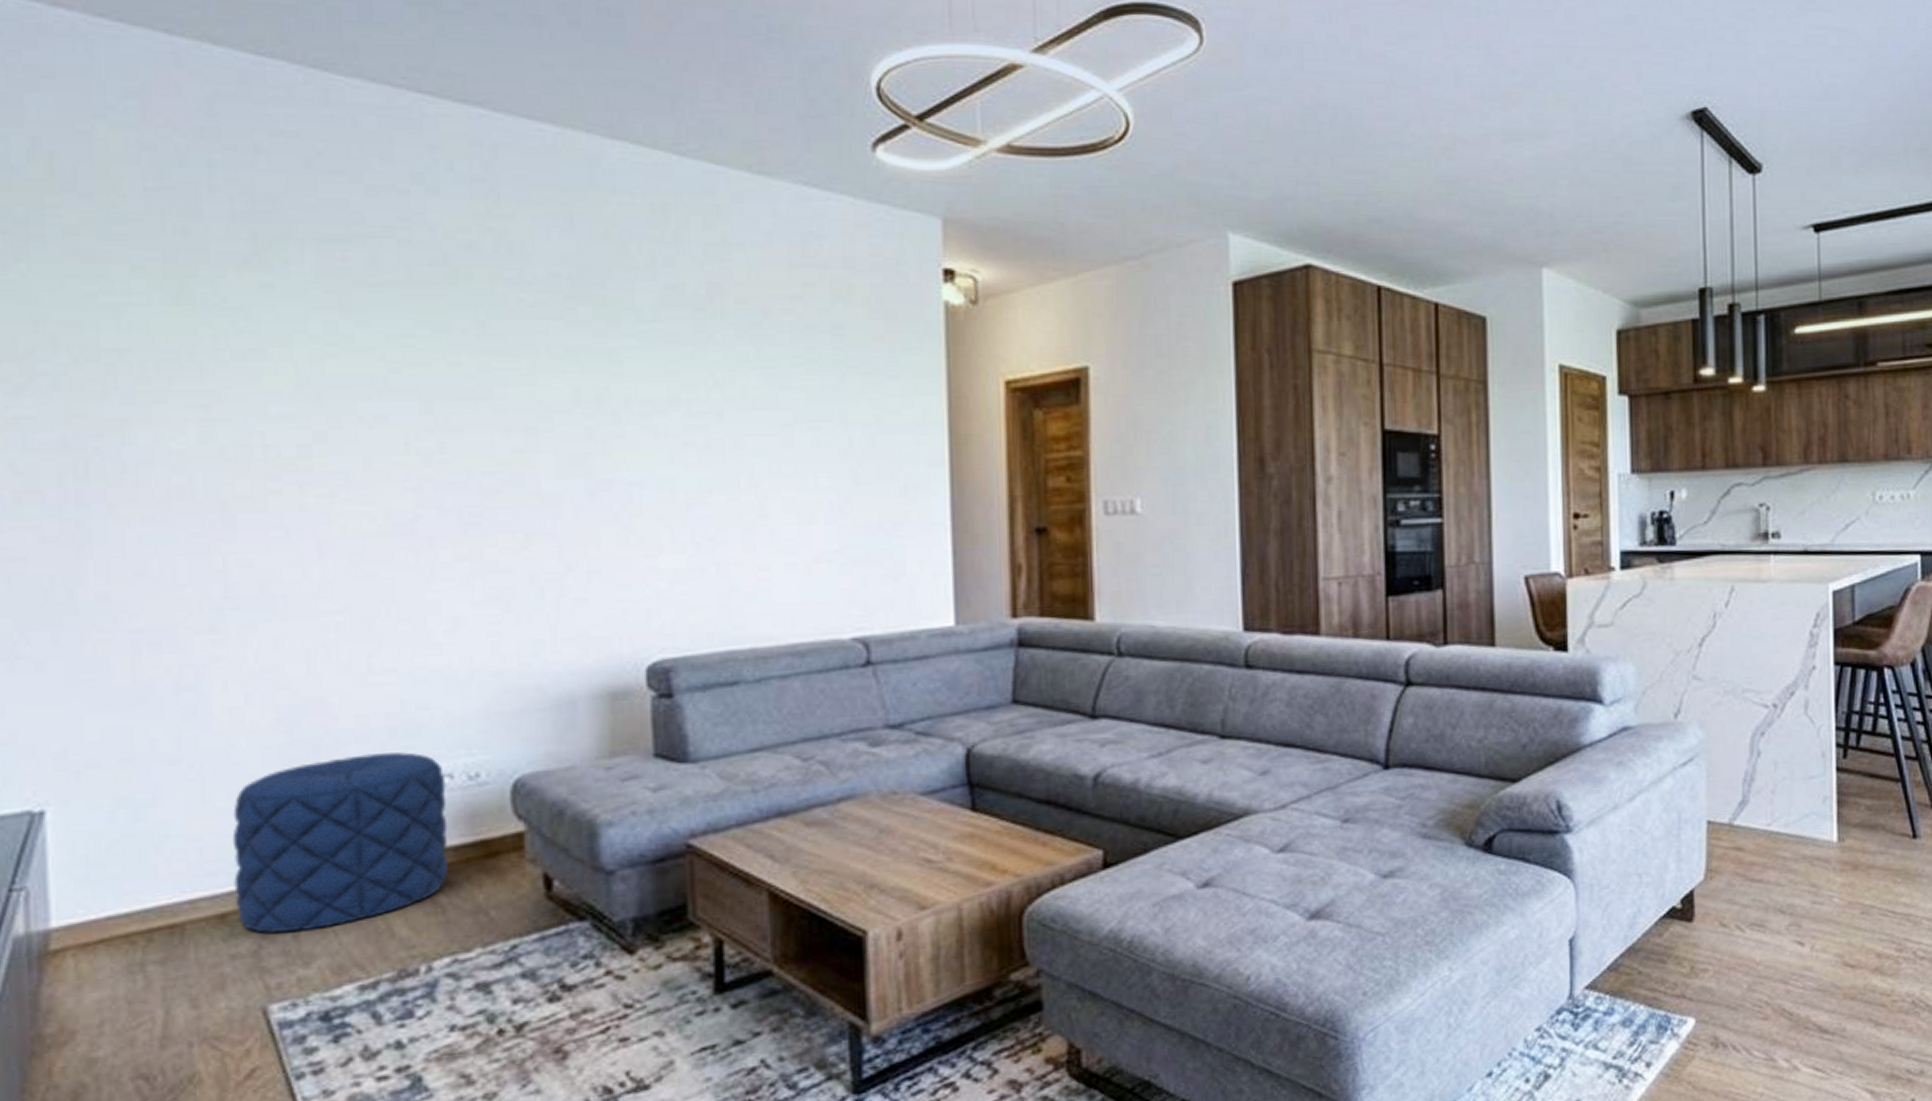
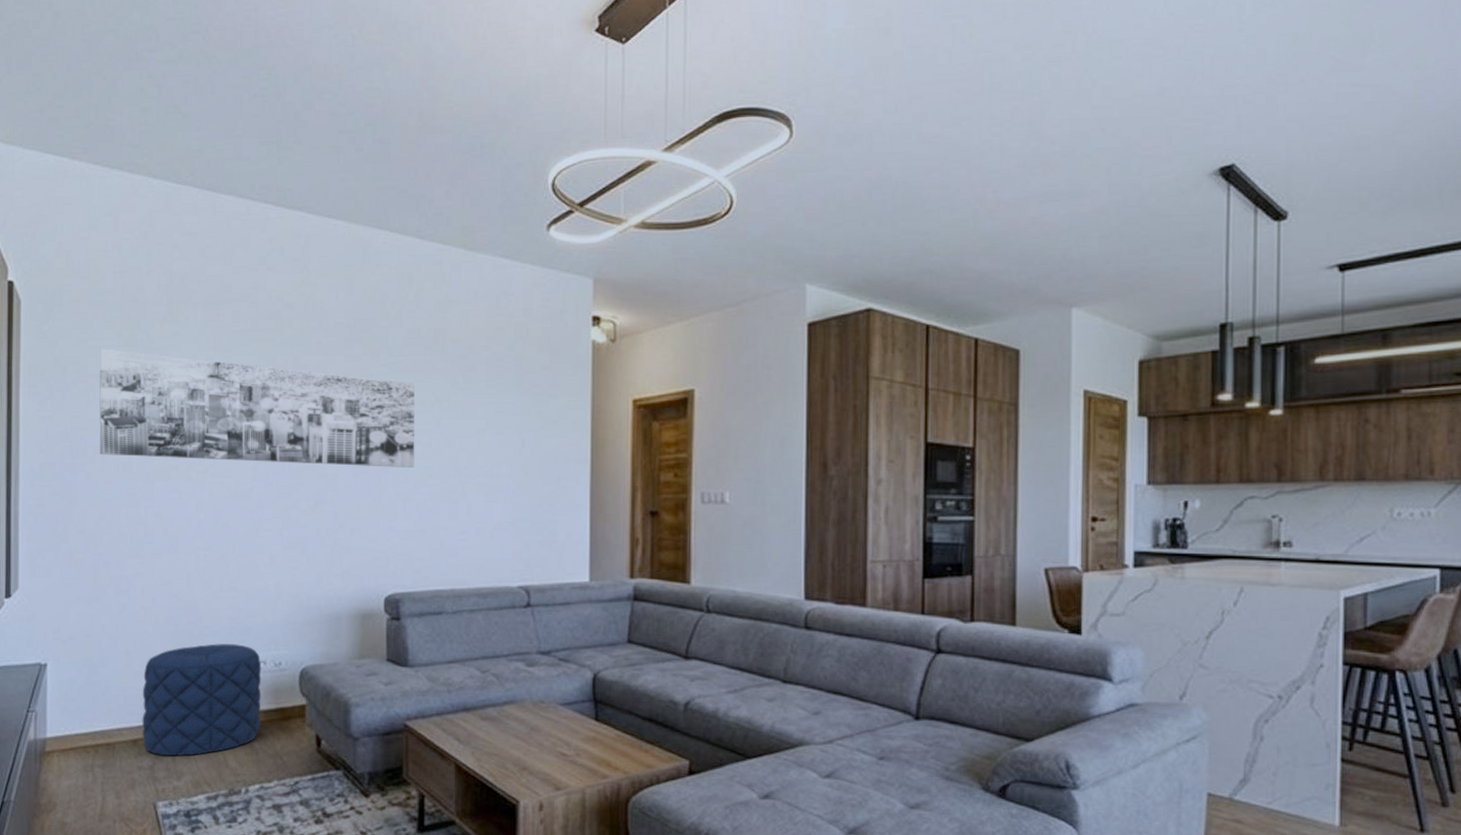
wall art: none [123,308,686,481] -> present [99,348,415,468]

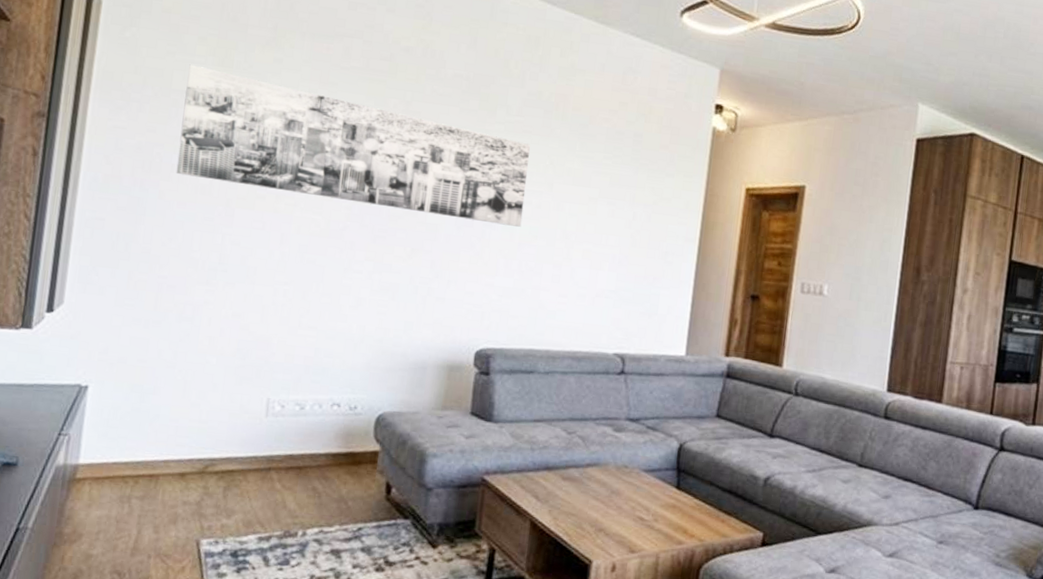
pouf: present [142,644,262,757] -> none [191,381,335,494]

